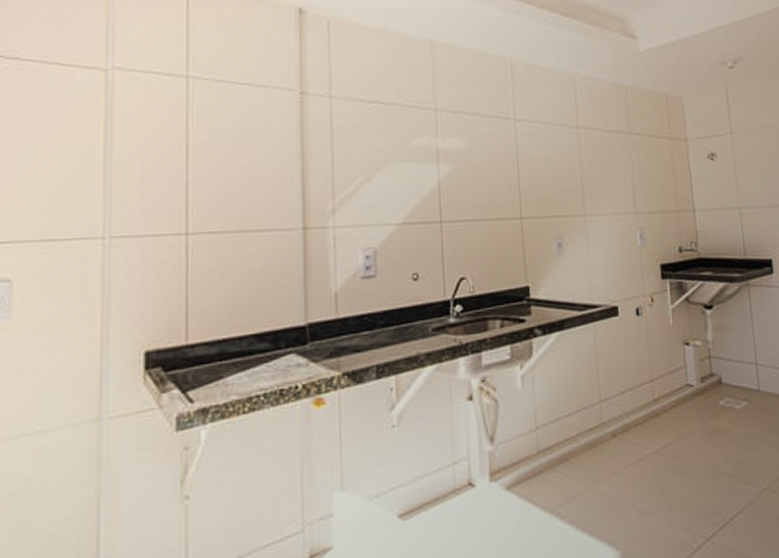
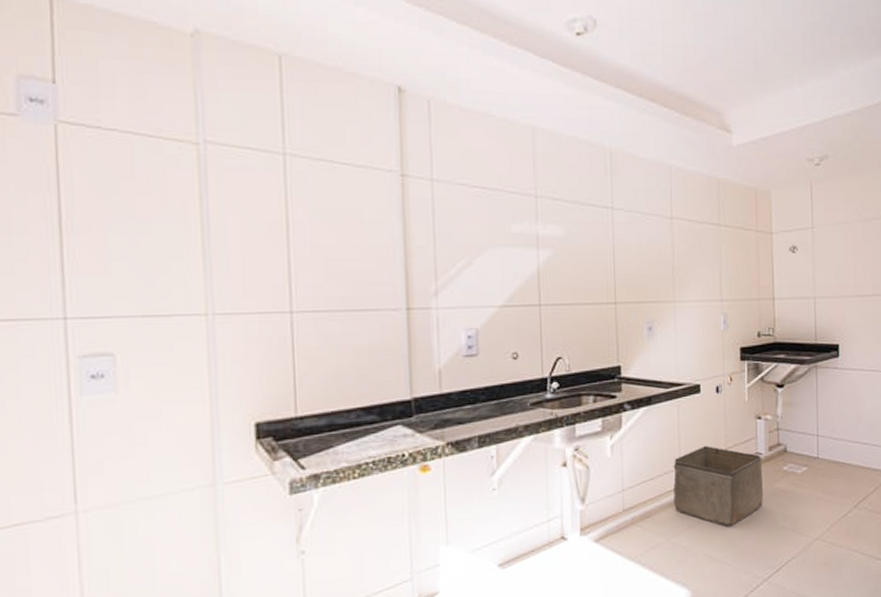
storage bin: none [592,375,699,473] -> present [673,445,763,527]

